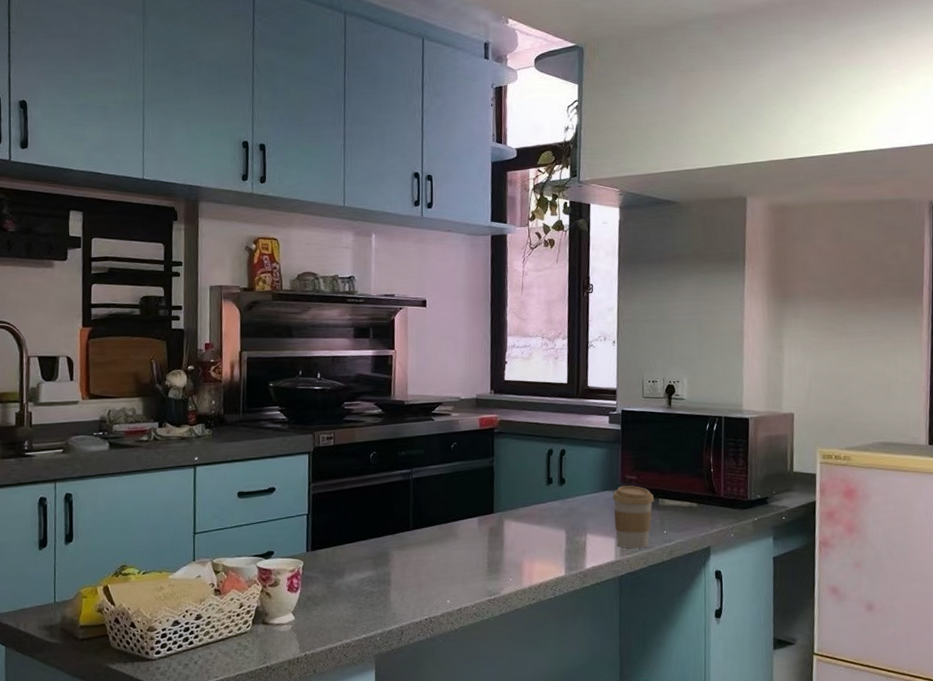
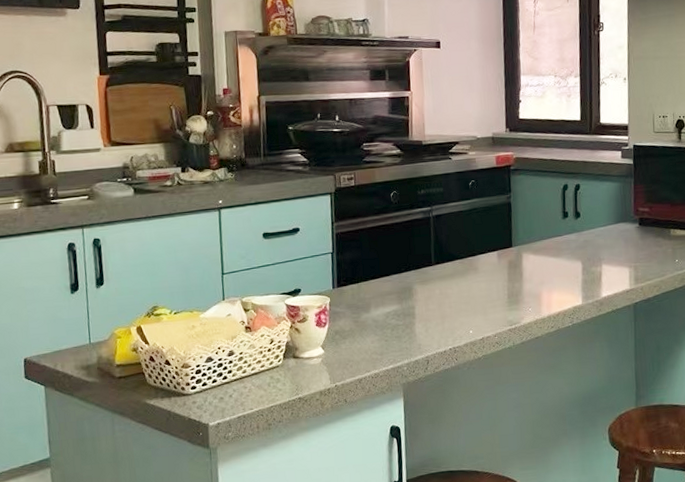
coffee cup: present [612,486,654,549] -> none [626,217,666,278]

